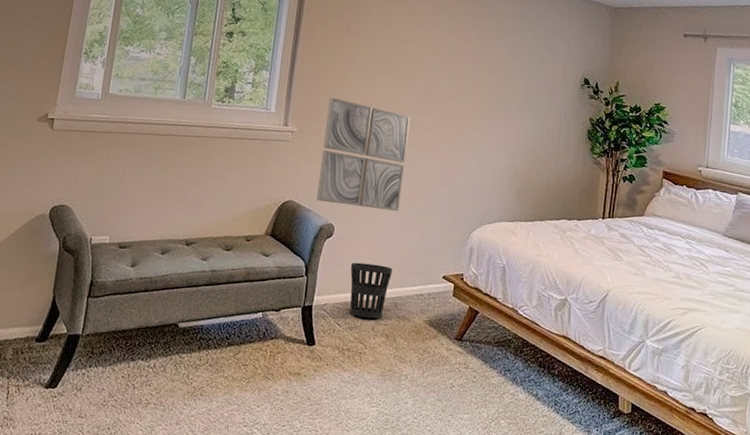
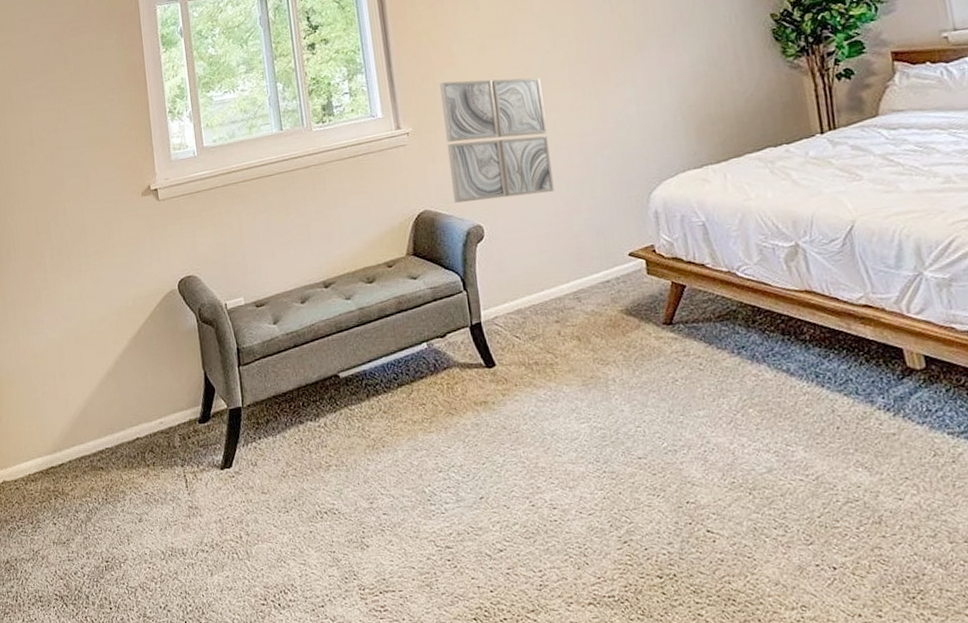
wastebasket: present [350,262,392,319] -> none [513,257,567,324]

